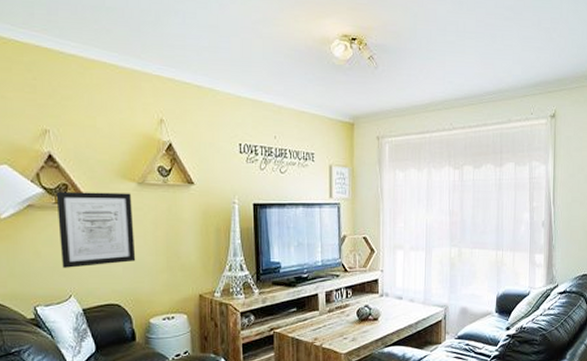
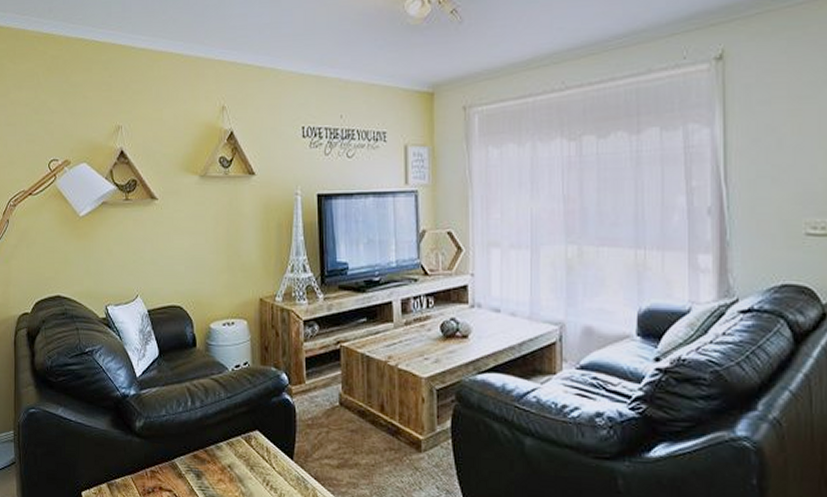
wall art: present [56,191,136,268] -> none [126,187,198,267]

